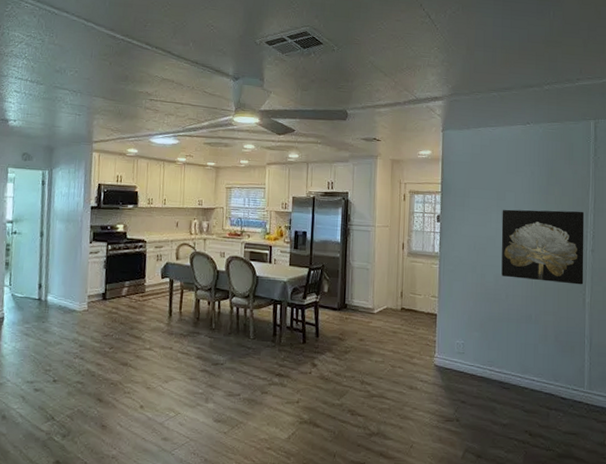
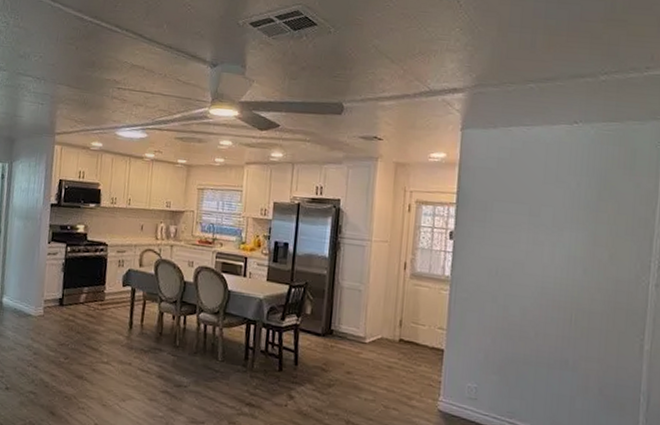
wall art: present [501,209,585,285] -> none [530,228,648,328]

